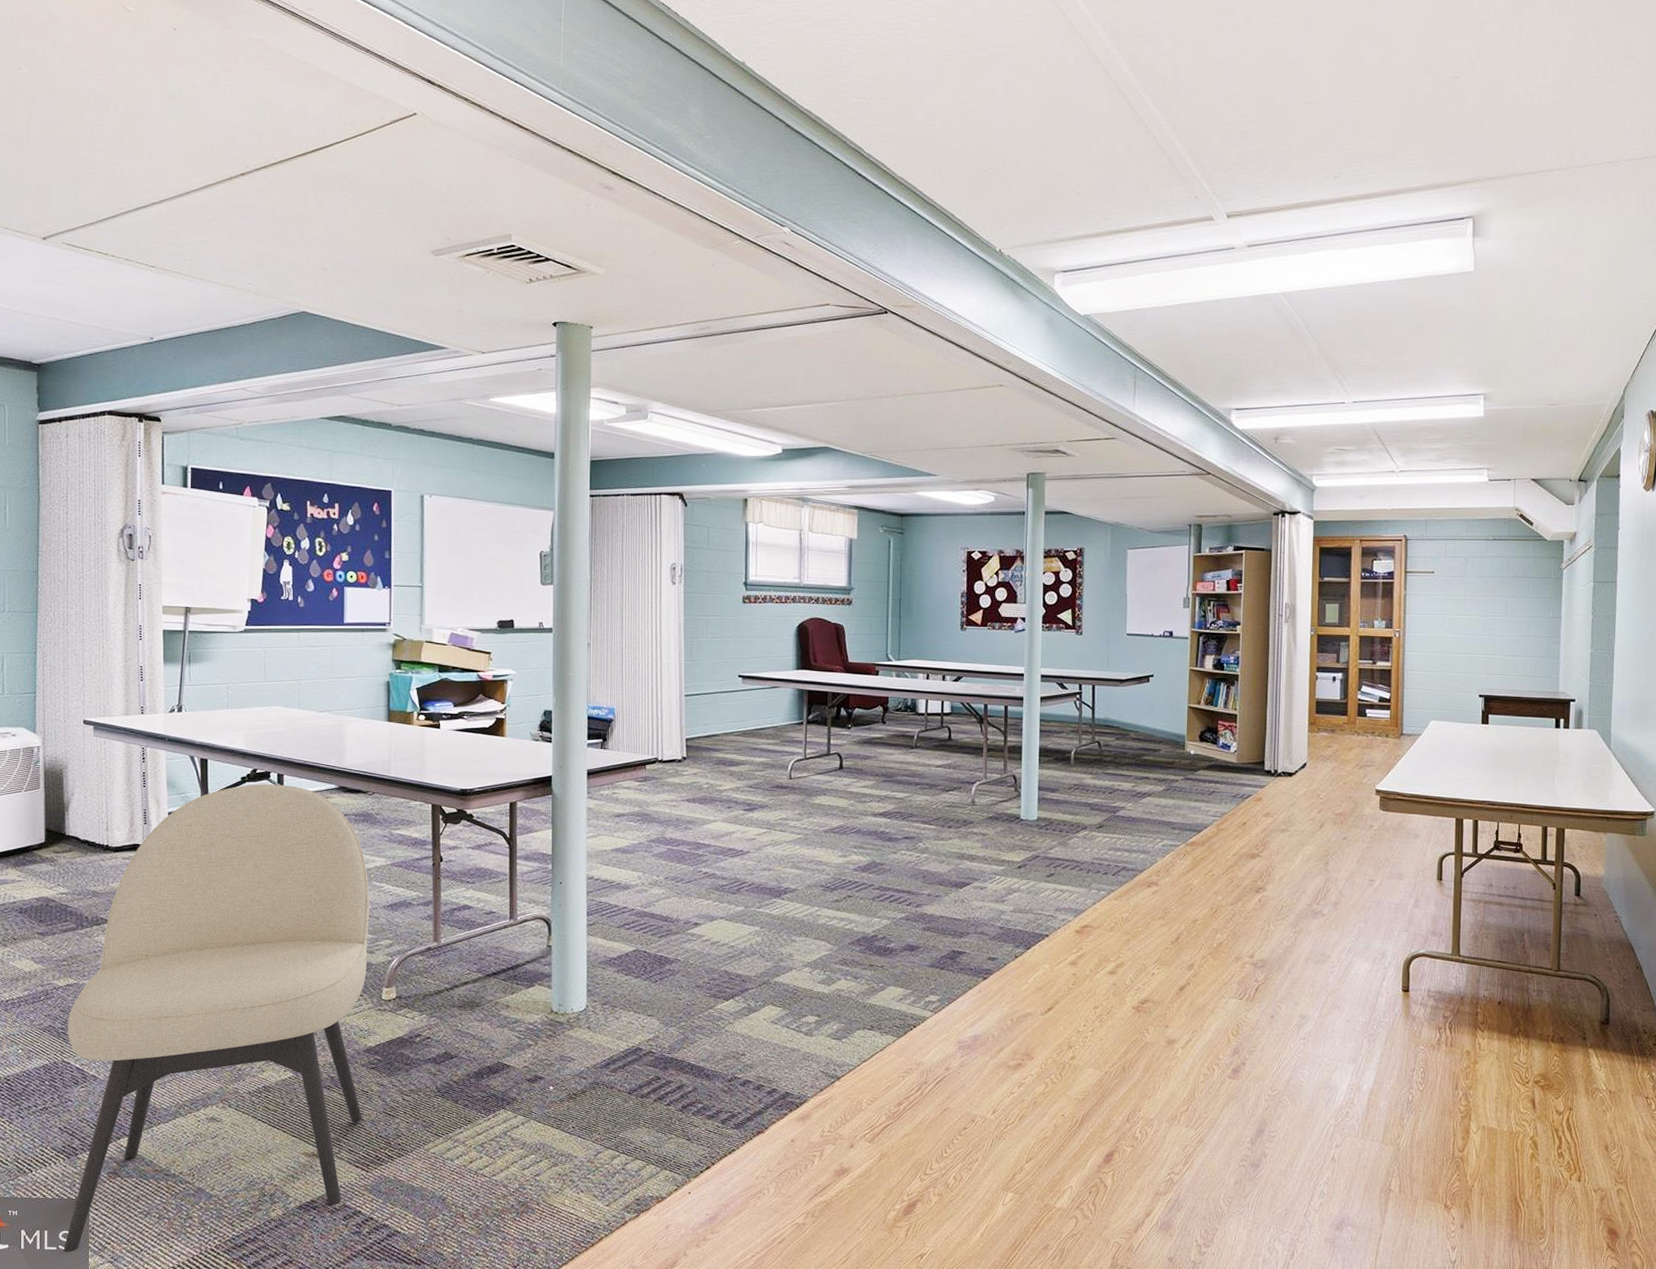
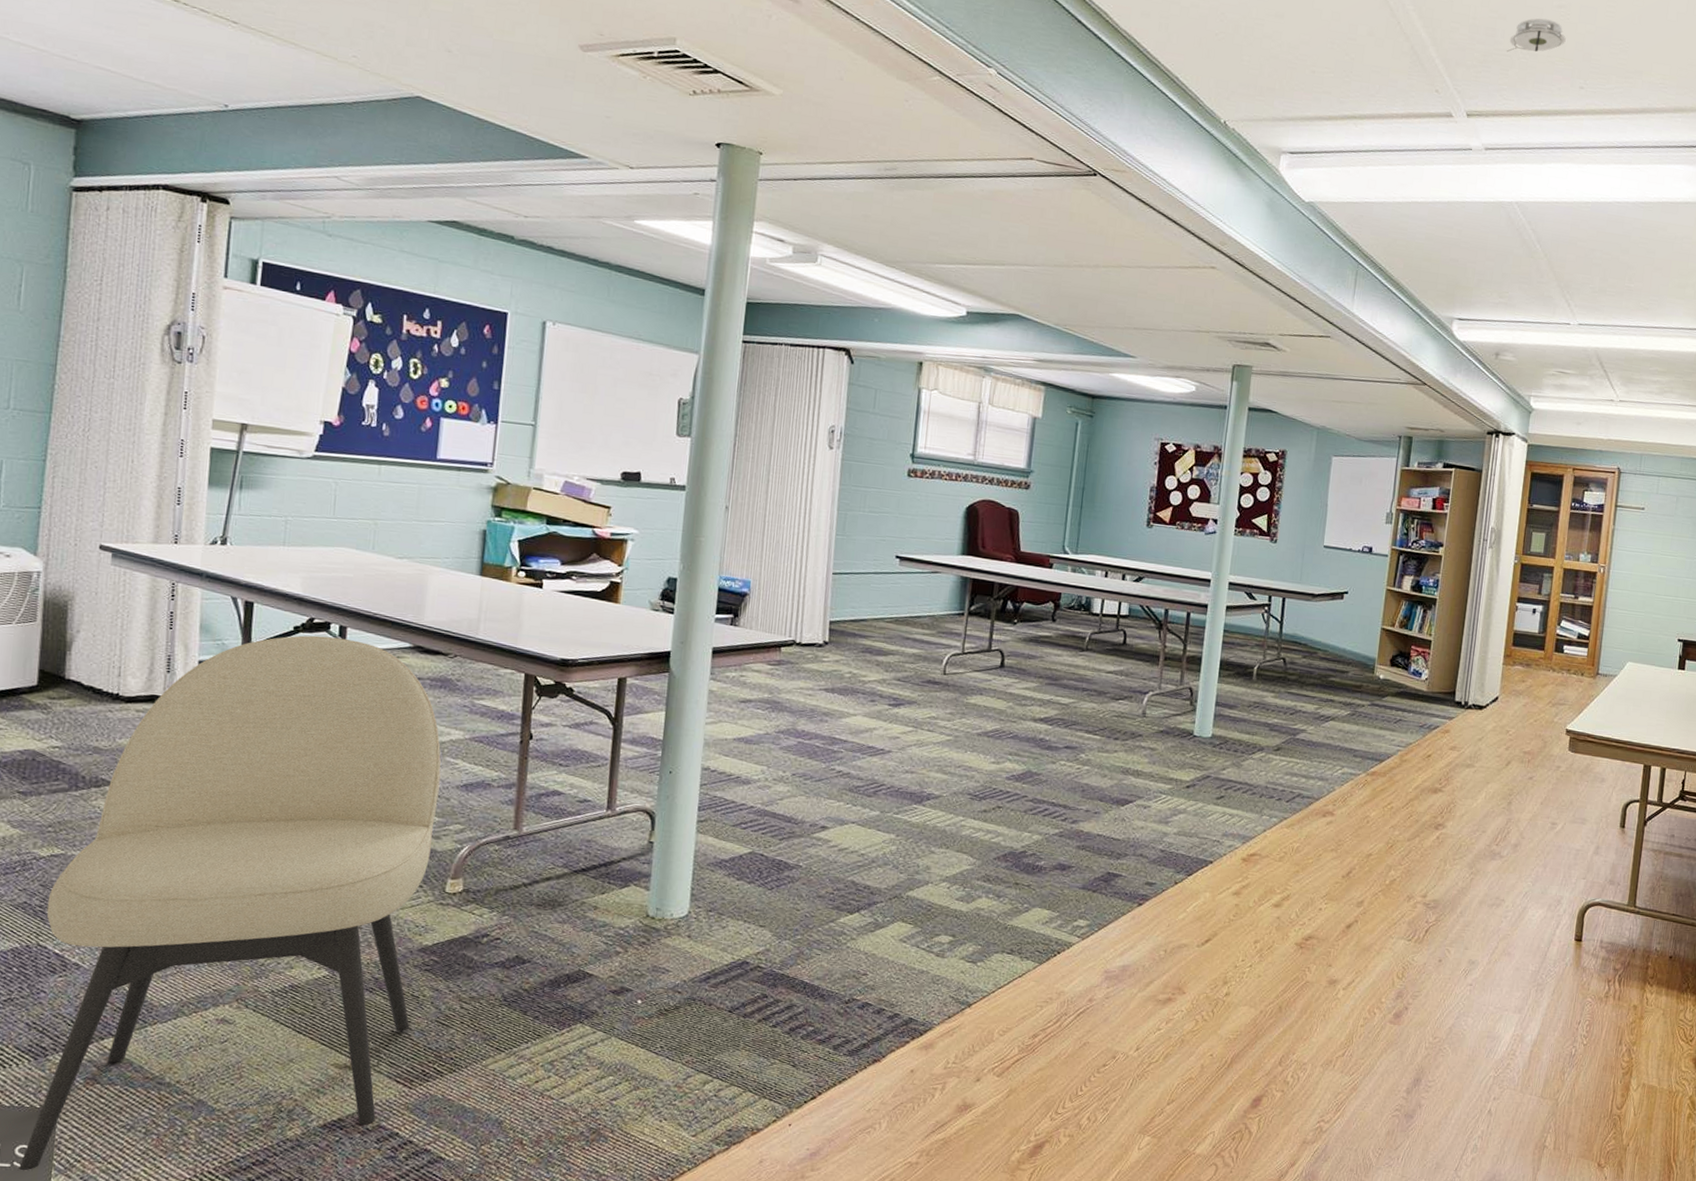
smoke detector: none [1260,116,1317,153] -> present [1507,18,1566,53]

